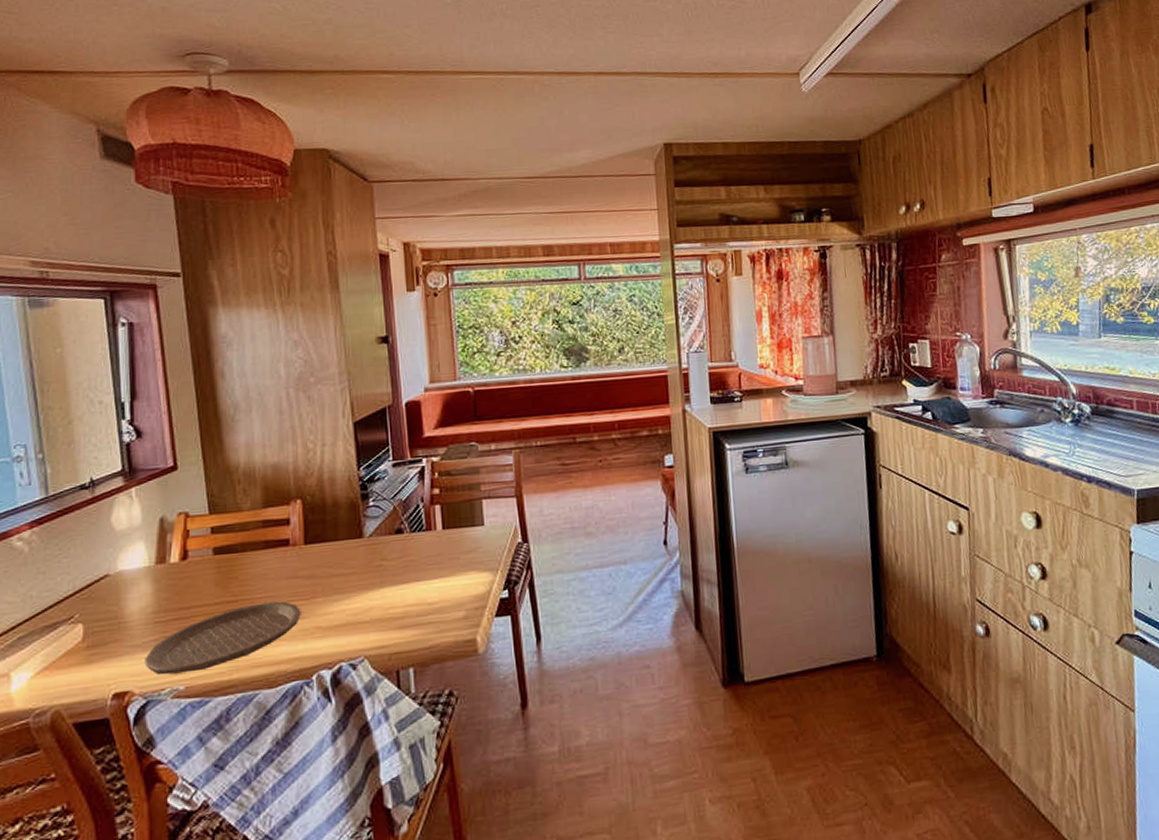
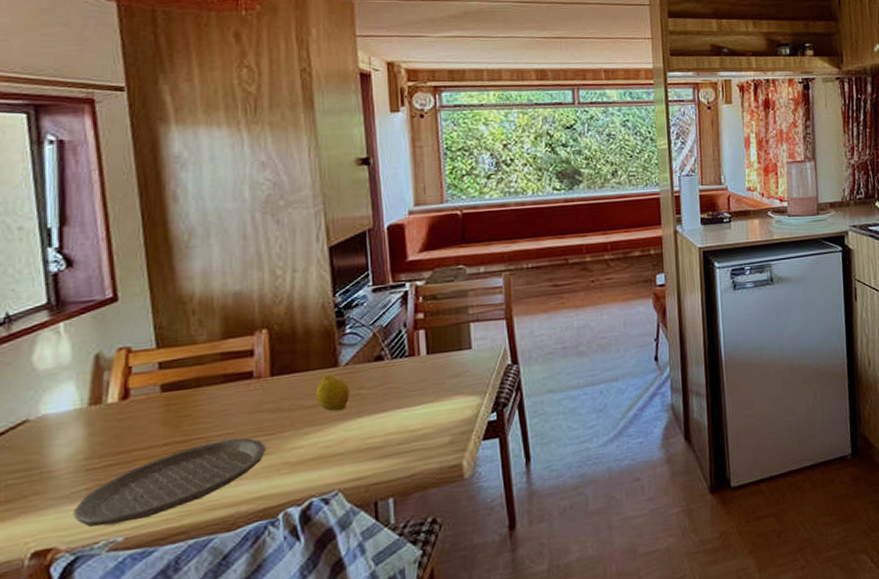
fruit: none [343,545,374,581] -> present [315,374,350,411]

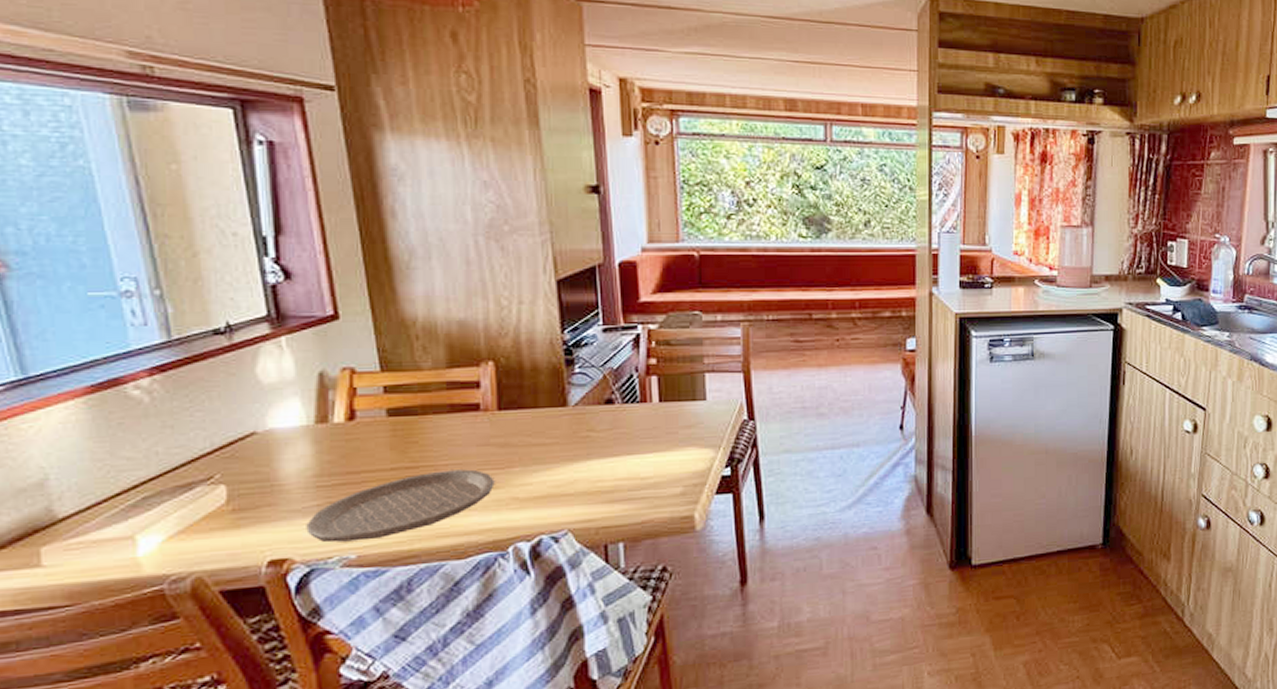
fruit: present [315,374,350,411] -> none [544,414,580,452]

